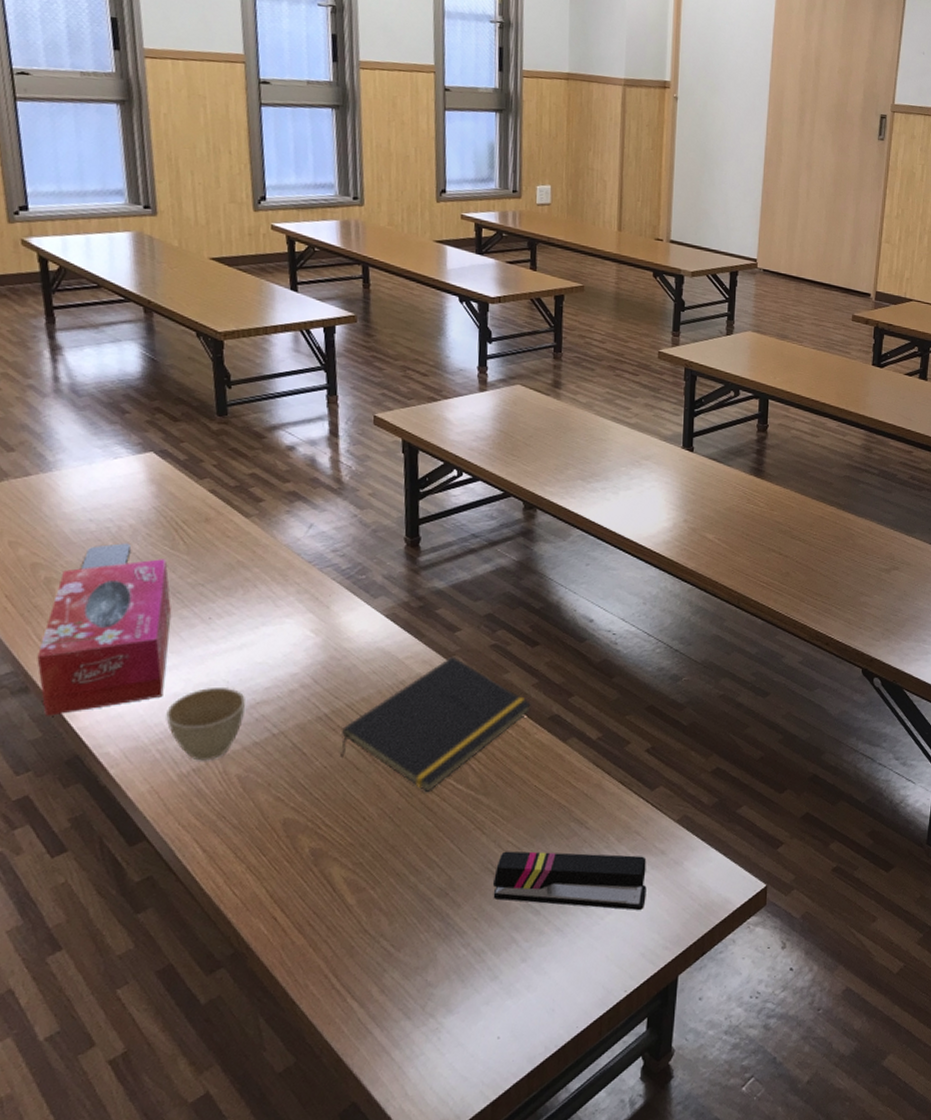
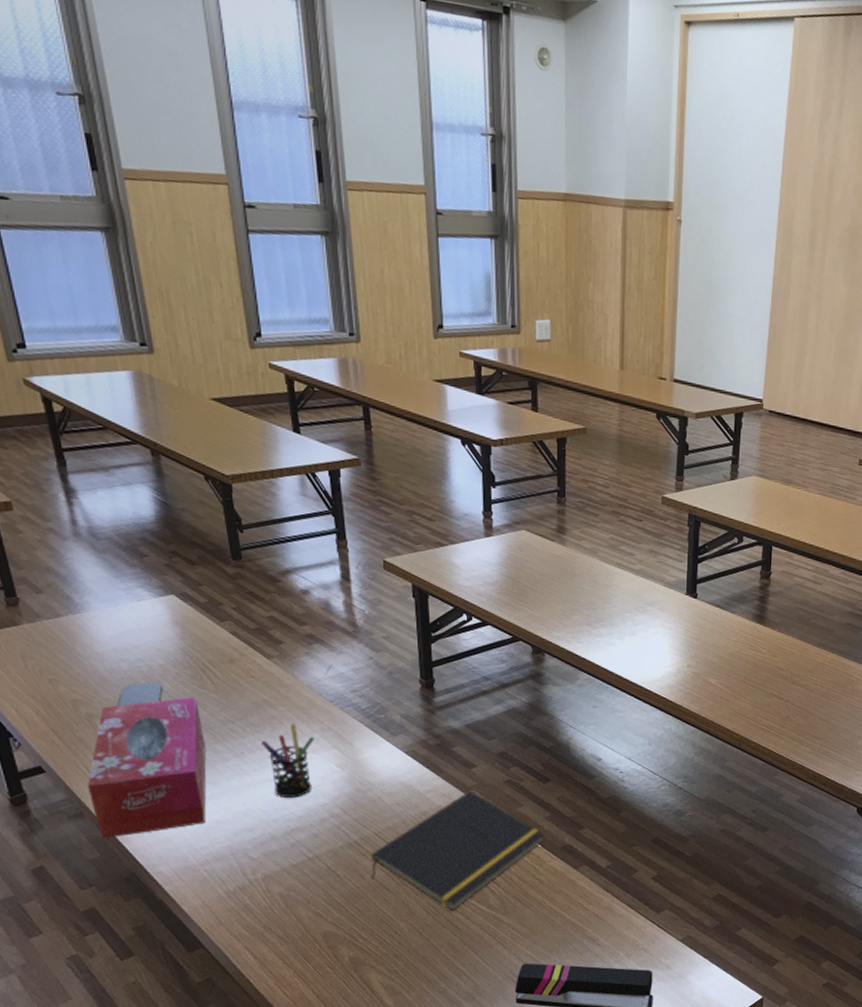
cup: present [166,688,245,761] -> none [210,816,281,880]
pen holder: none [232,586,289,668] -> present [262,723,314,799]

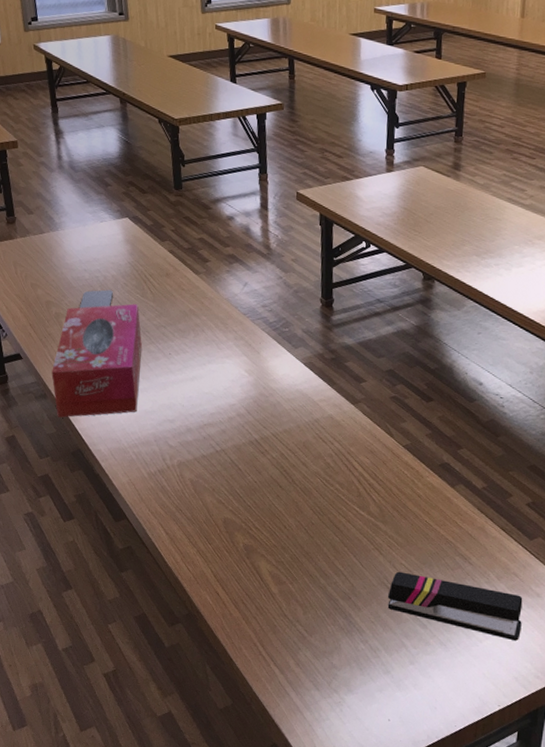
pen holder: present [262,723,314,799] -> none [186,331,229,397]
notepad: present [370,790,544,912] -> none [267,403,424,514]

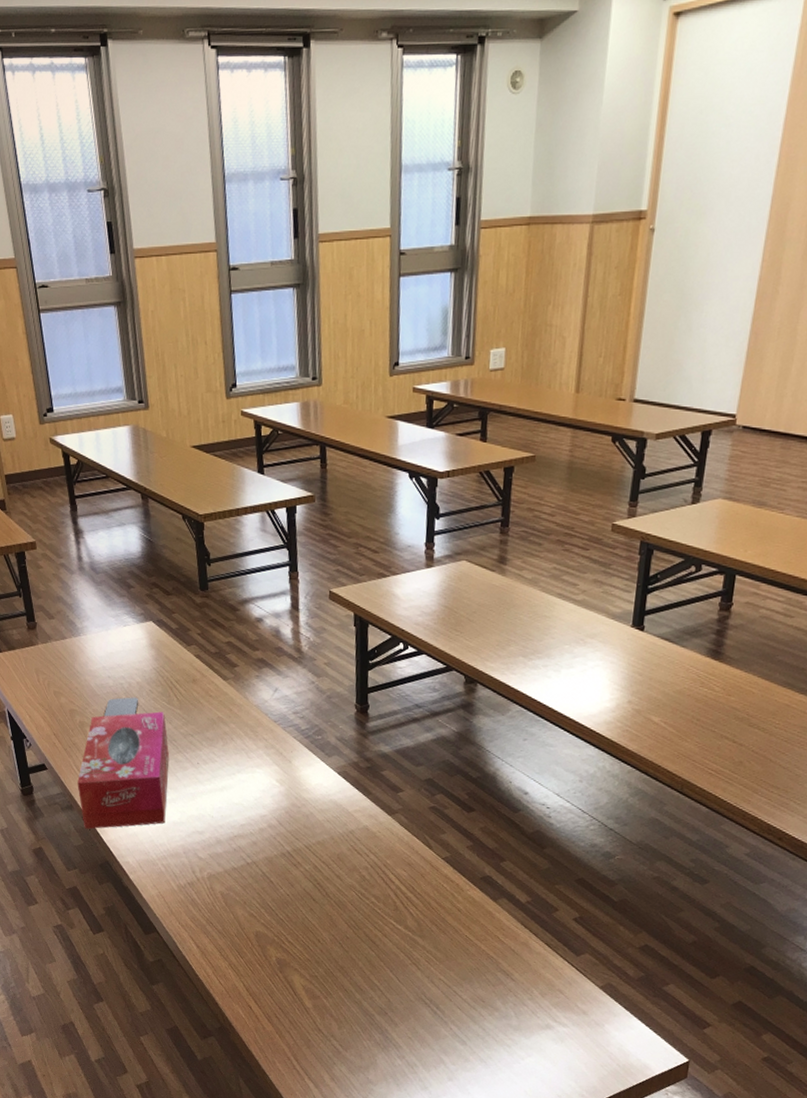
stapler: present [387,571,523,641] -> none [425,987,568,1059]

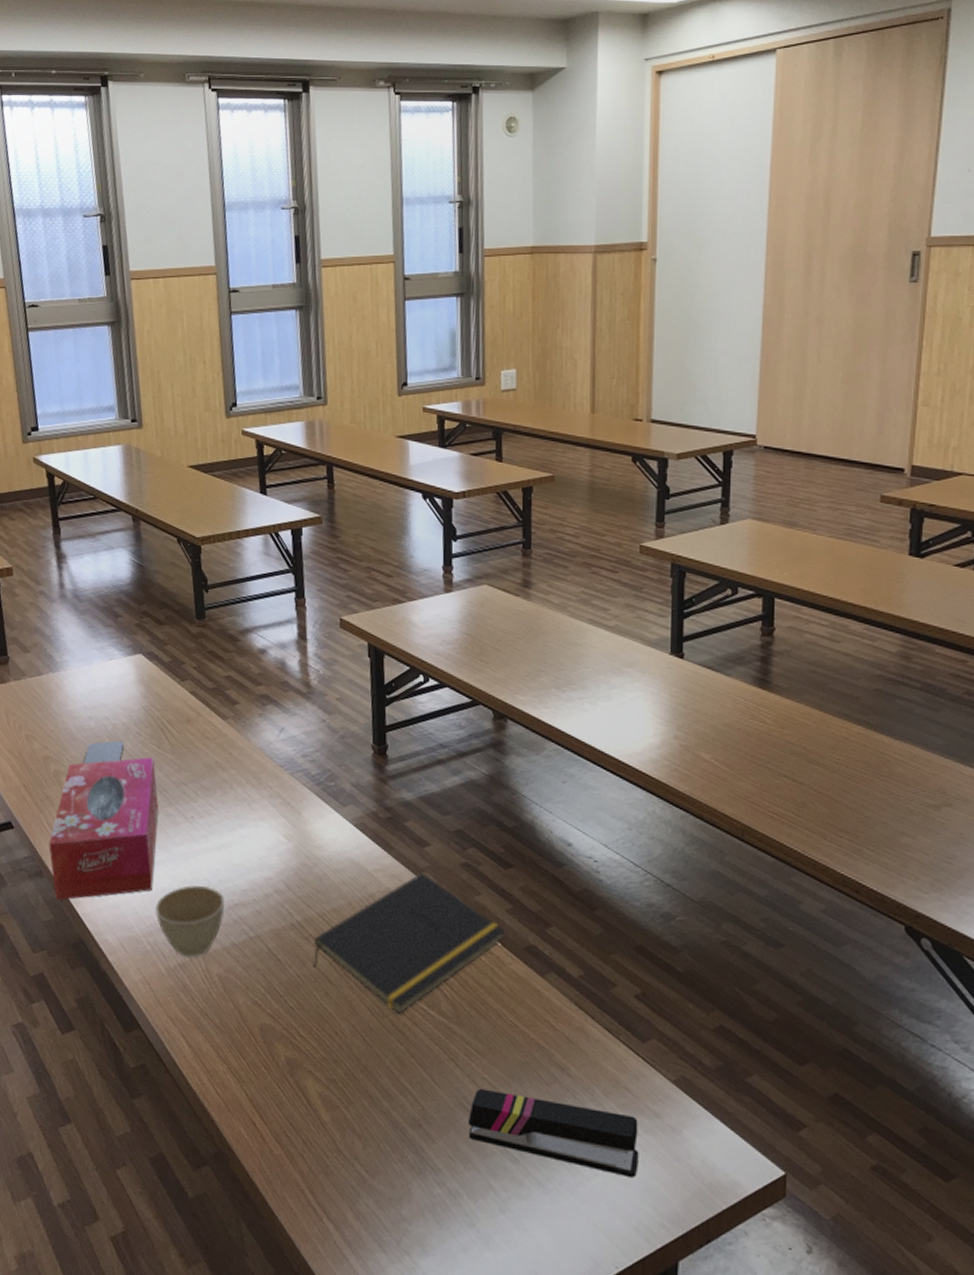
cup: none [168,820,226,878] -> present [155,885,224,957]
notepad: none [300,813,465,928] -> present [313,872,505,1015]
stapler: none [425,987,568,1059] -> present [467,1088,639,1177]

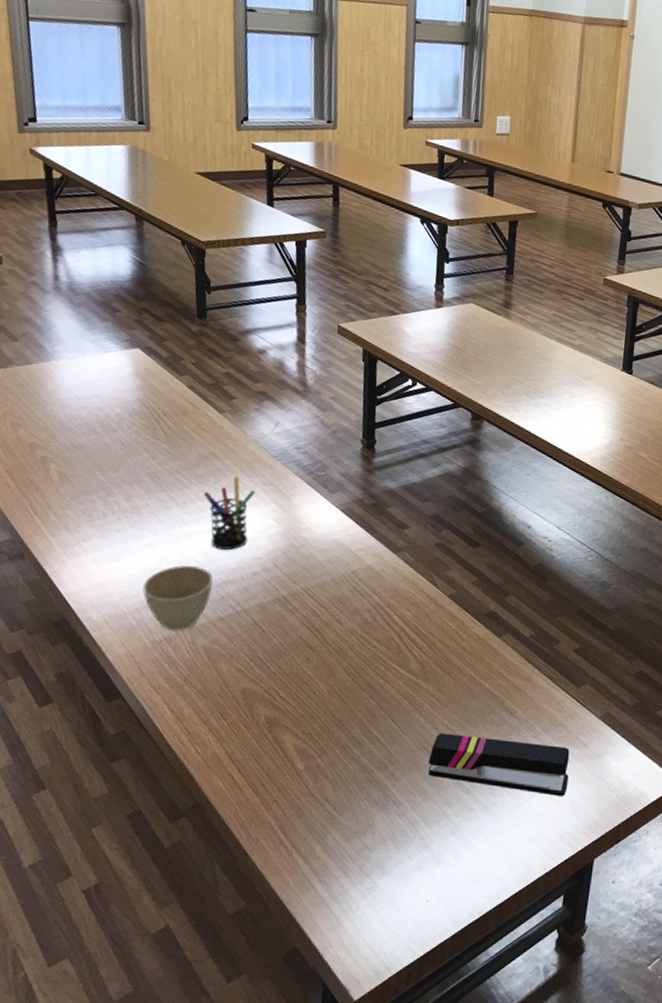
tissue box: present [49,757,159,901] -> none [32,446,151,581]
smartphone: present [84,740,124,765] -> none [73,429,117,452]
pen holder: none [211,788,263,870] -> present [204,476,255,551]
notepad: present [313,872,505,1015] -> none [296,551,470,675]

